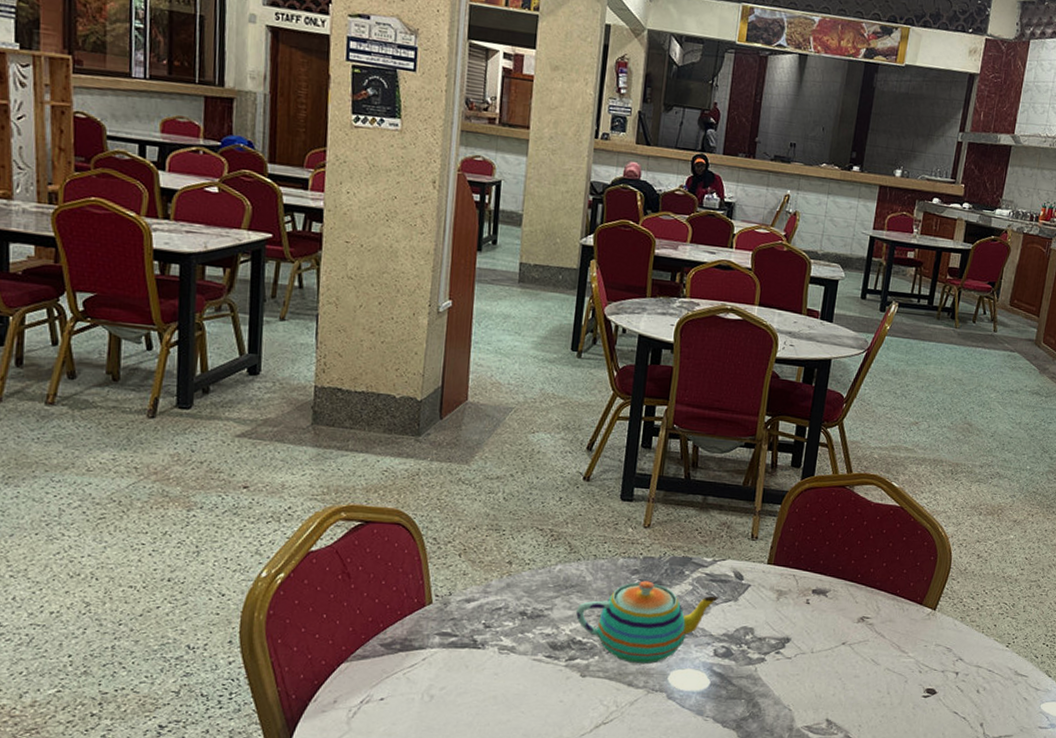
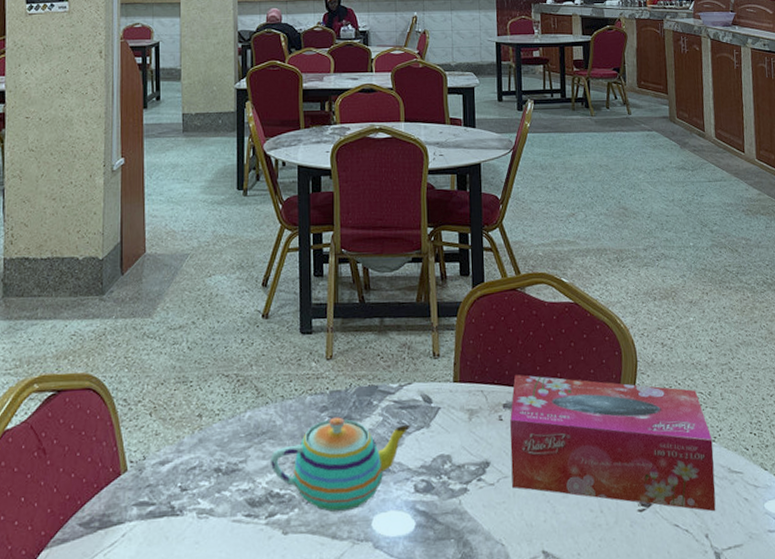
tissue box: none [808,565,1007,706] -> present [509,375,716,512]

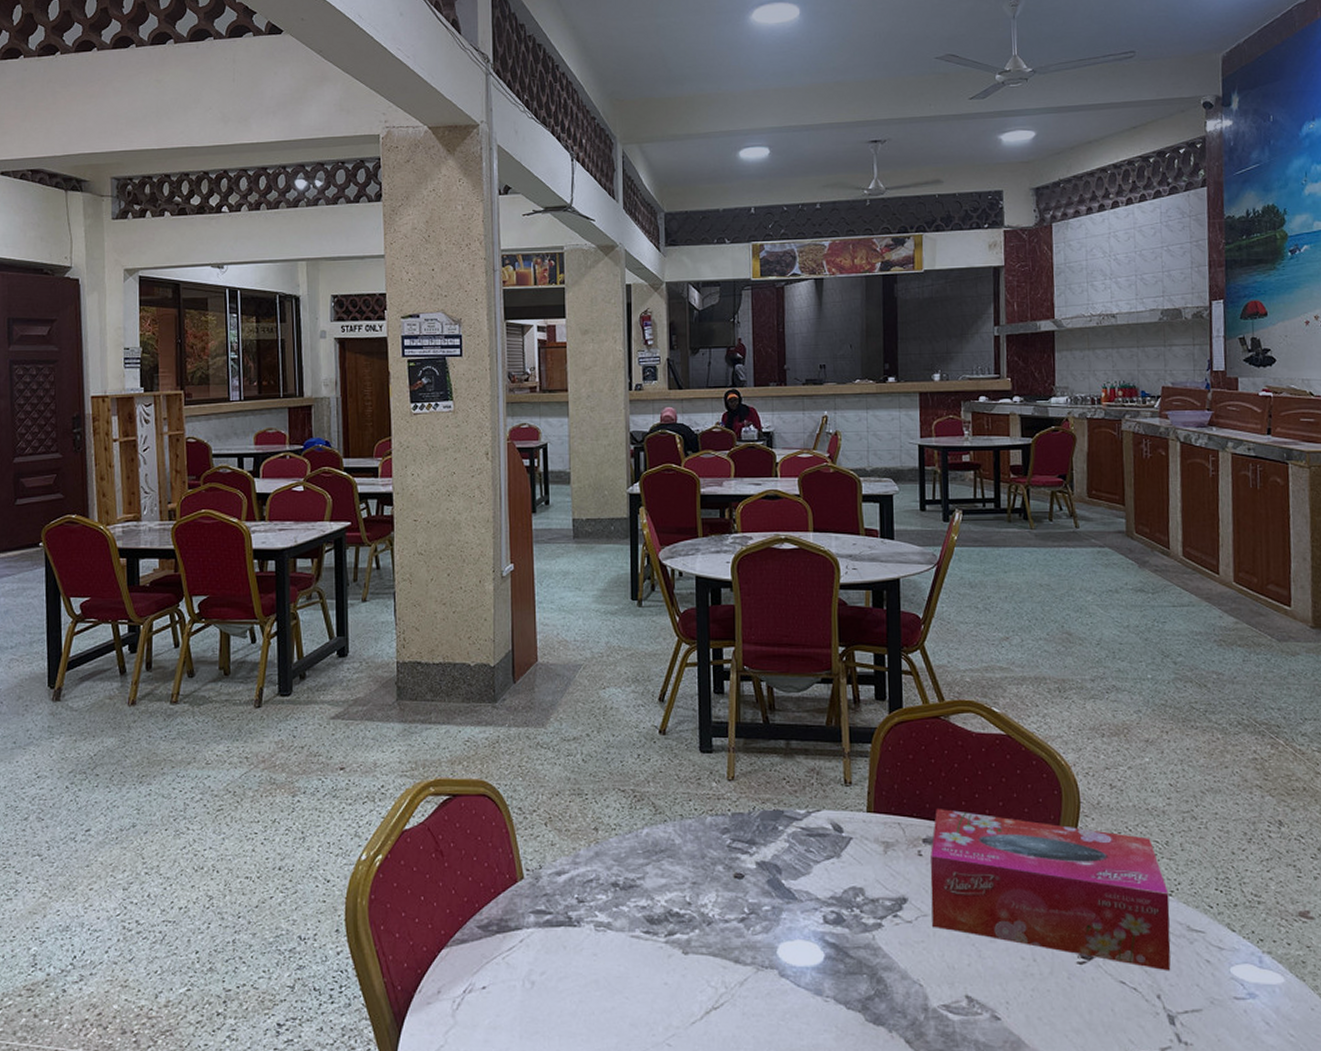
teapot: present [270,417,411,513] -> none [668,840,820,937]

